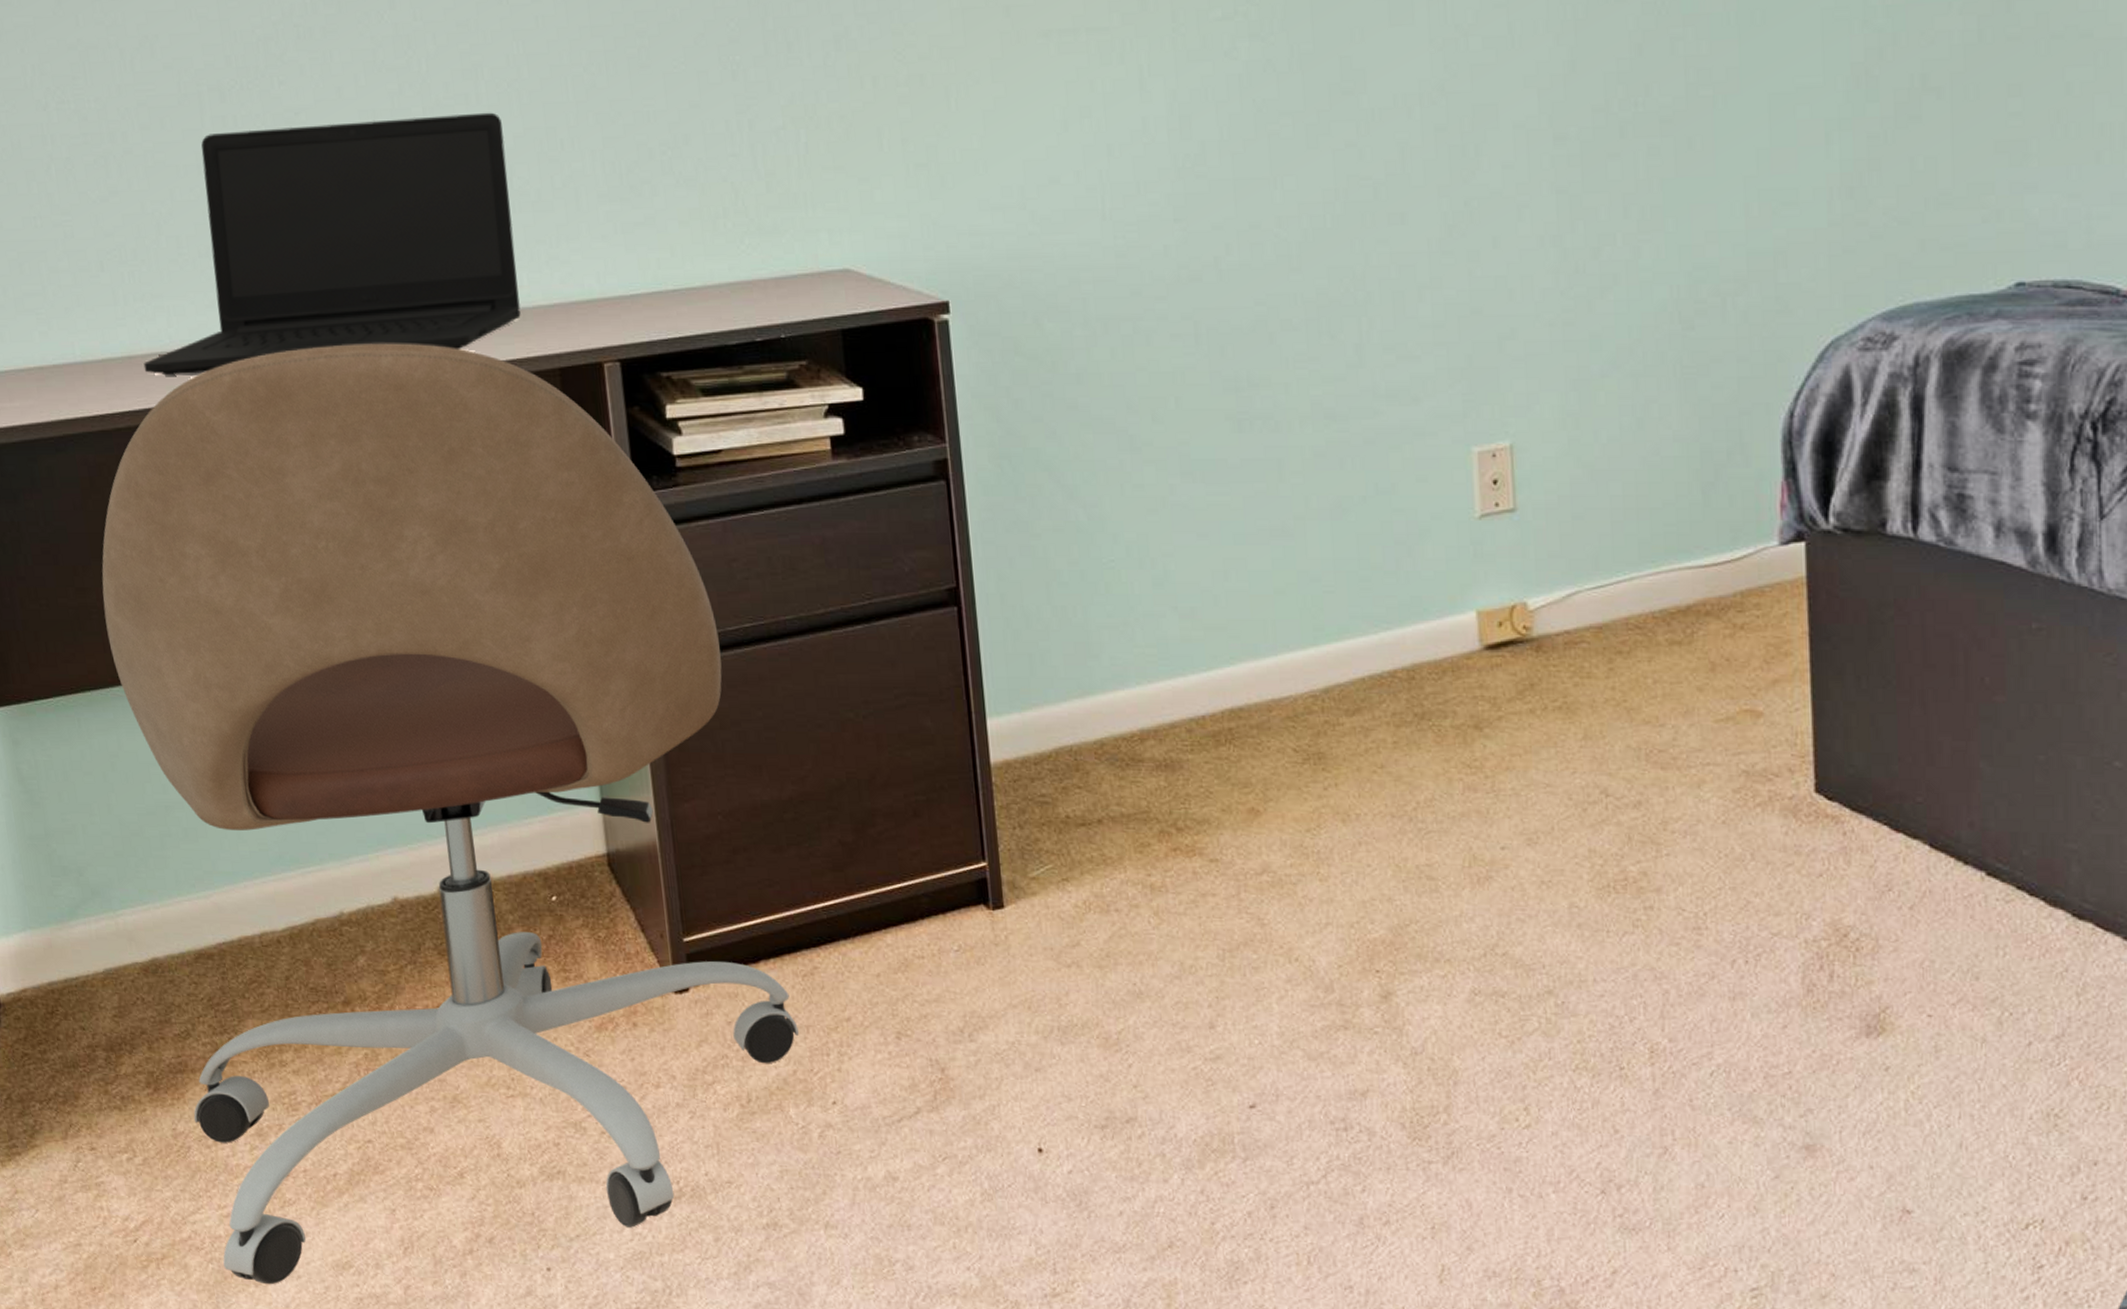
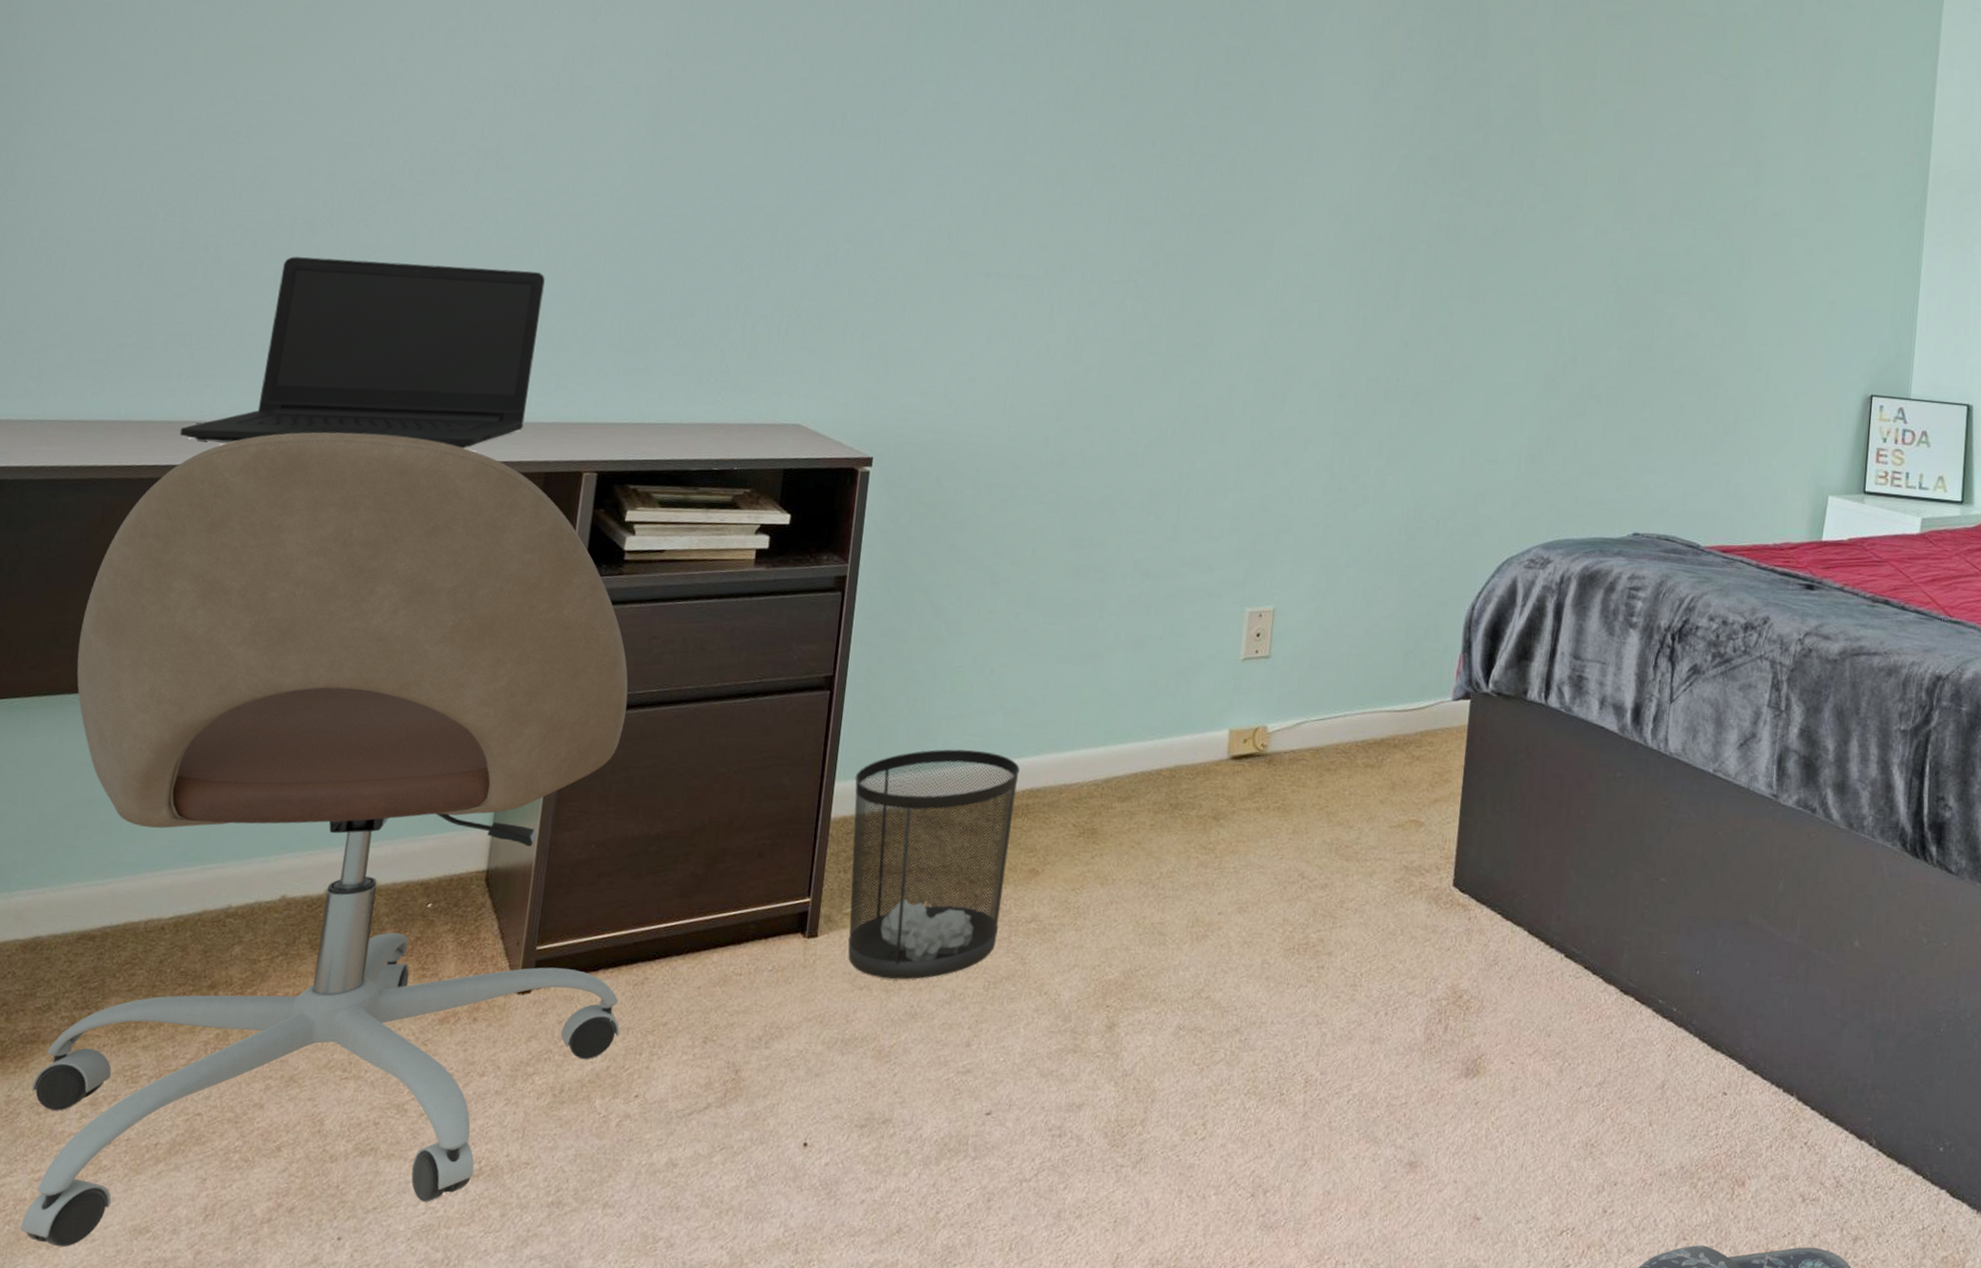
waste bin: none [1009,665,1223,953] -> present [848,749,1020,980]

